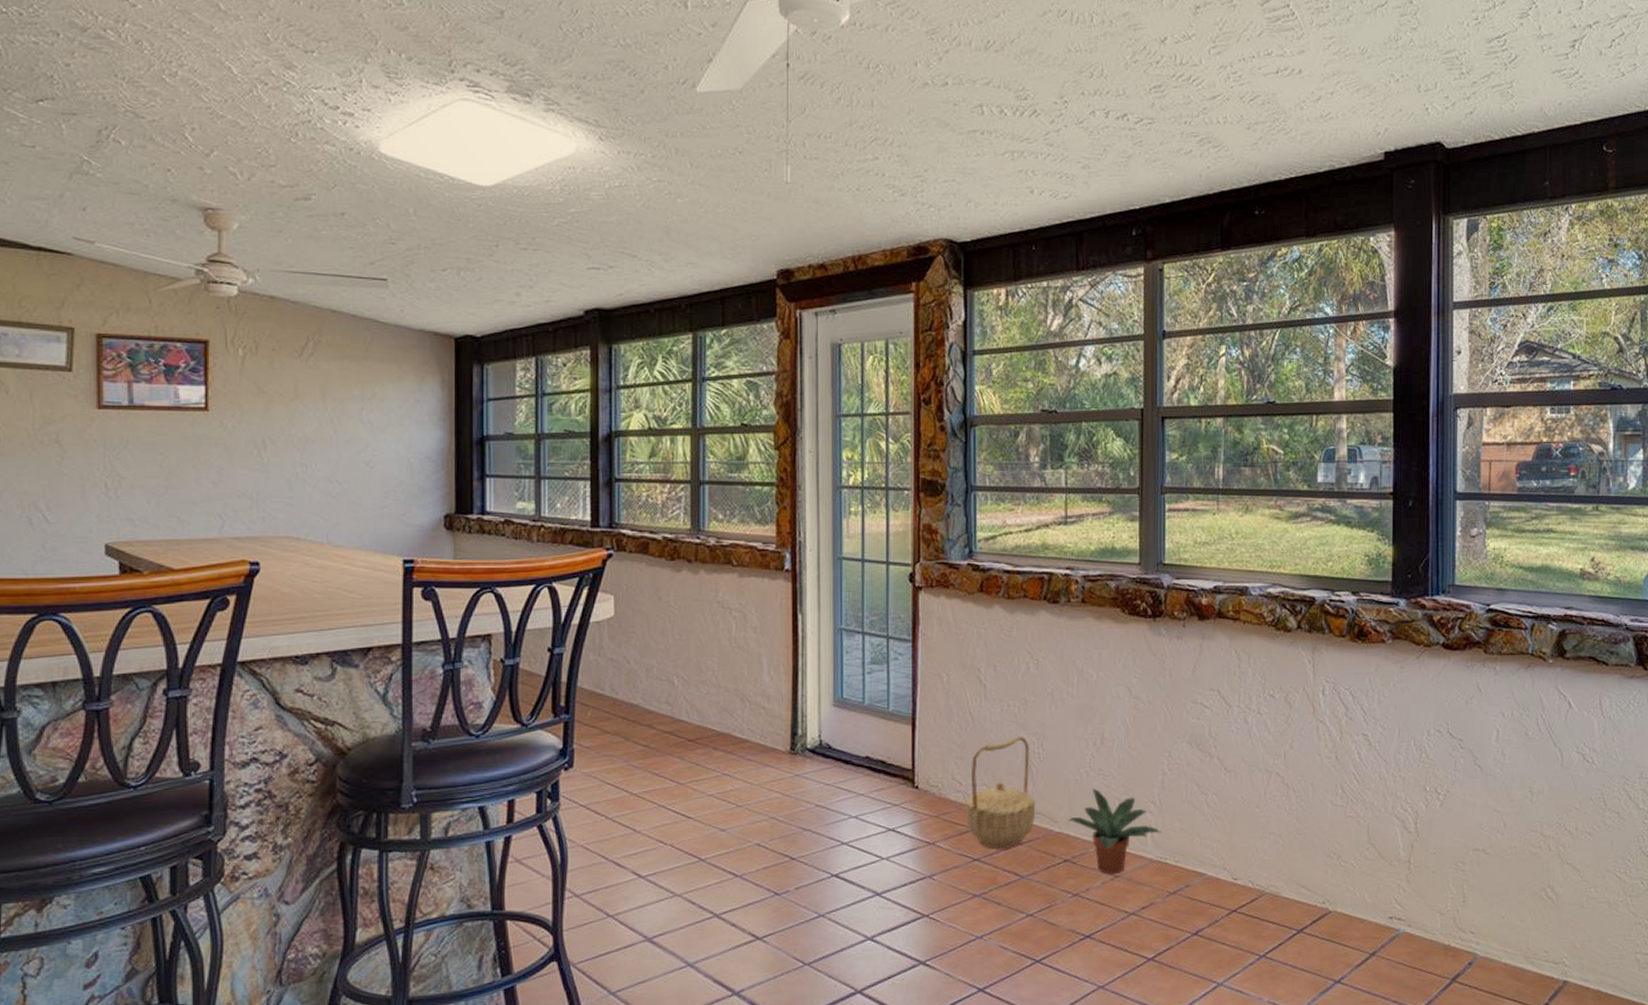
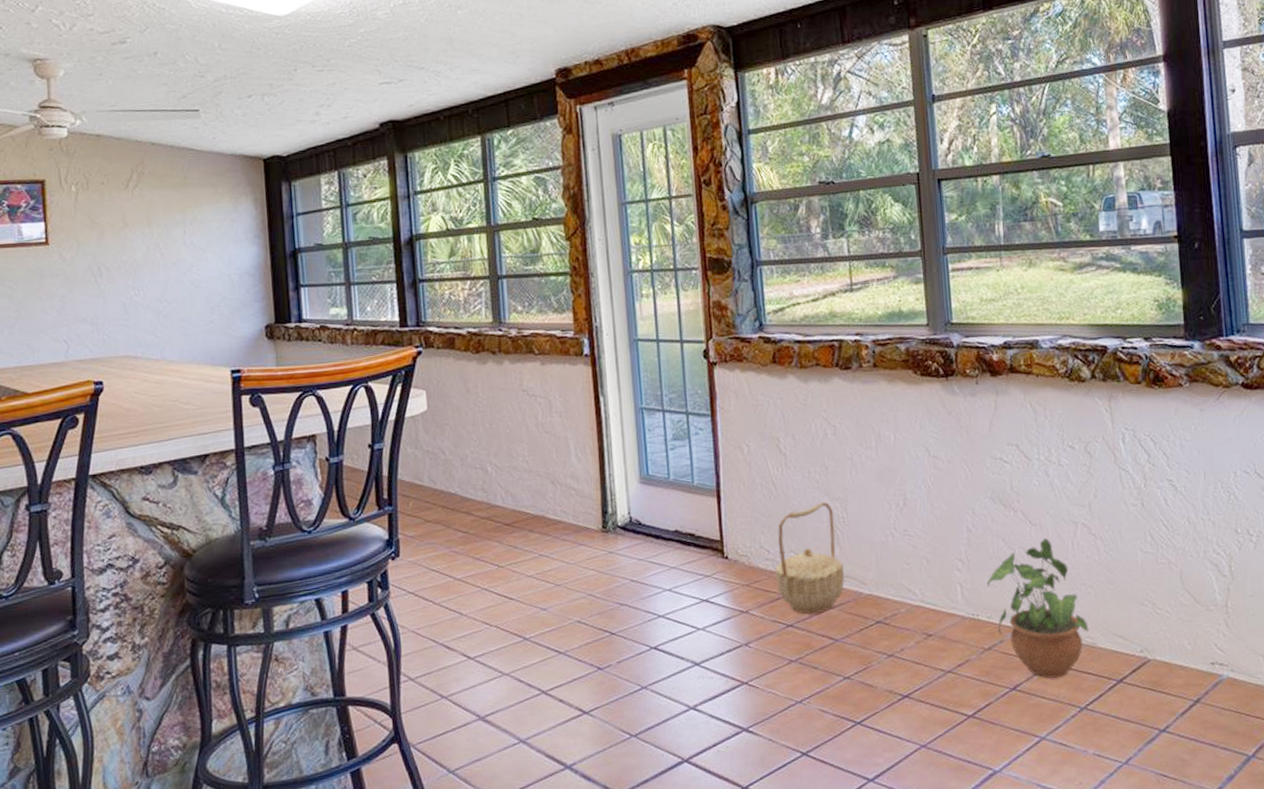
potted plant: present [1068,788,1161,874] -> none [877,549,971,634]
potted plant: none [1177,786,1274,925] -> present [986,538,1089,679]

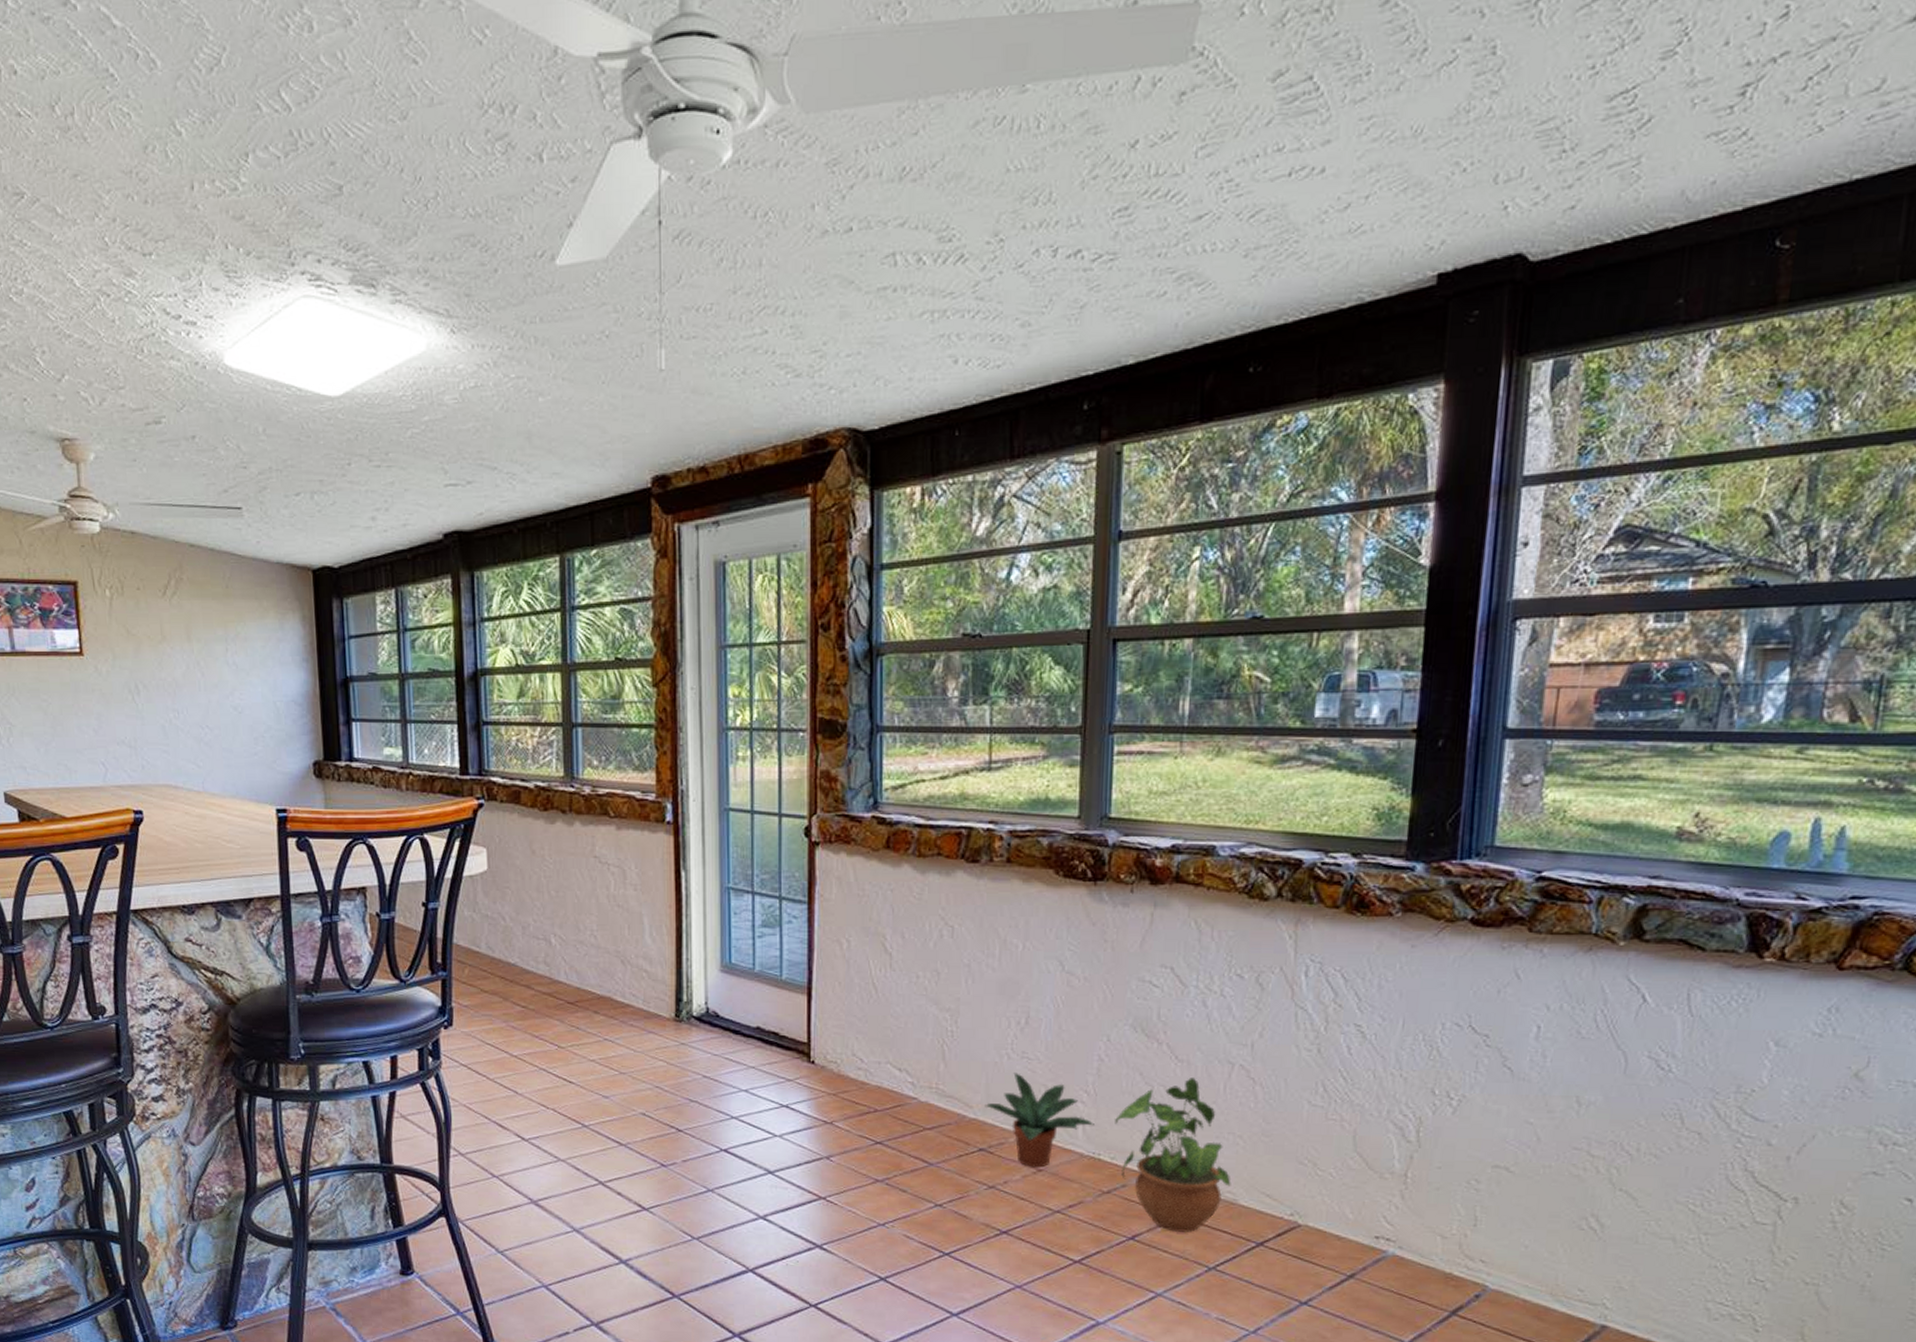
basket: present [775,502,844,614] -> none [867,1012,948,1134]
potted plant: none [877,549,971,634] -> present [985,1073,1094,1168]

